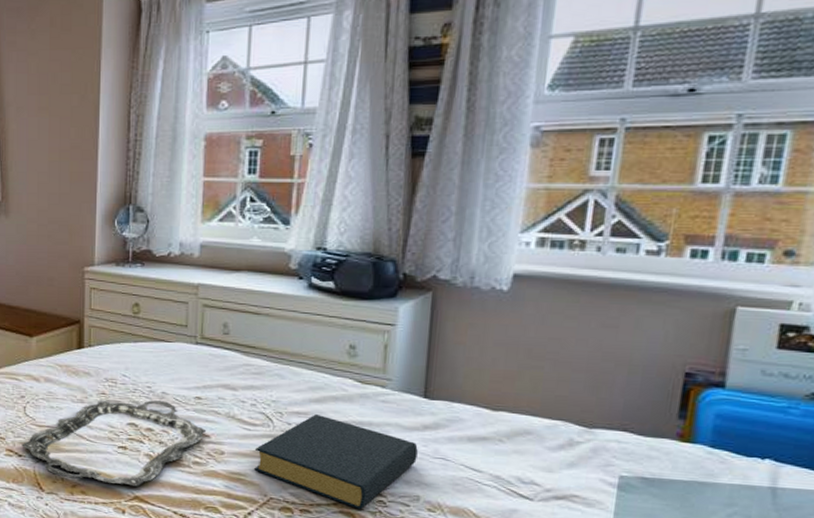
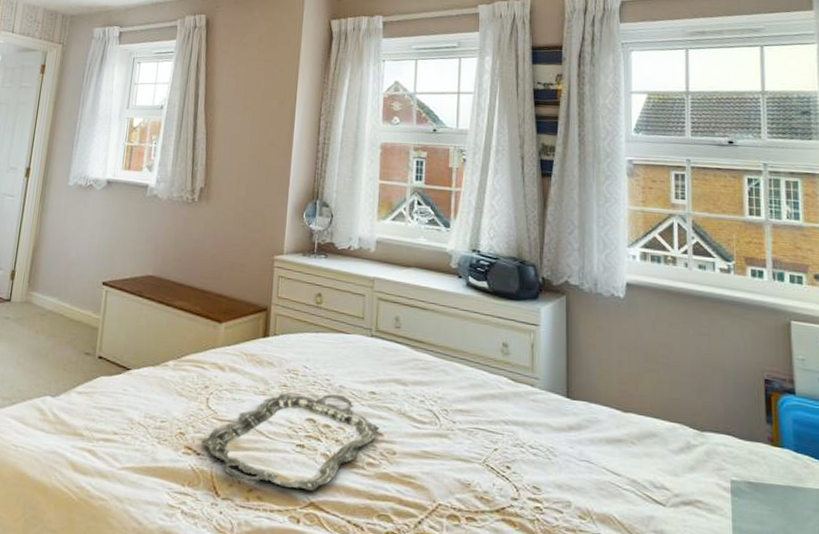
hardback book: present [253,414,418,510] -> none [422,413,566,518]

